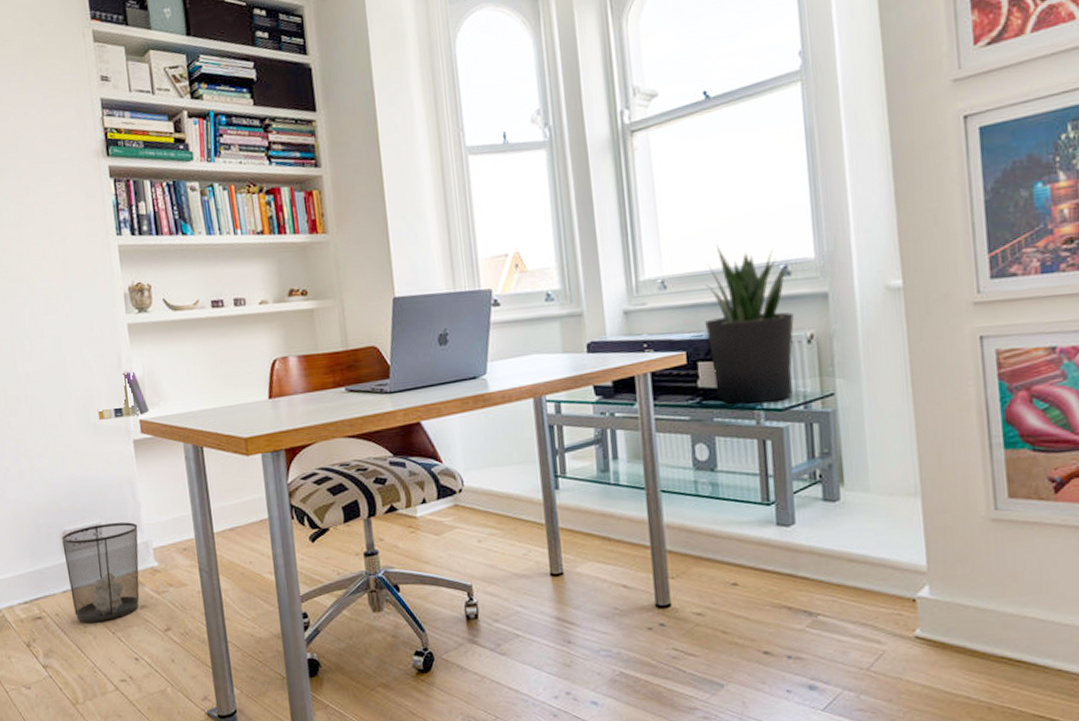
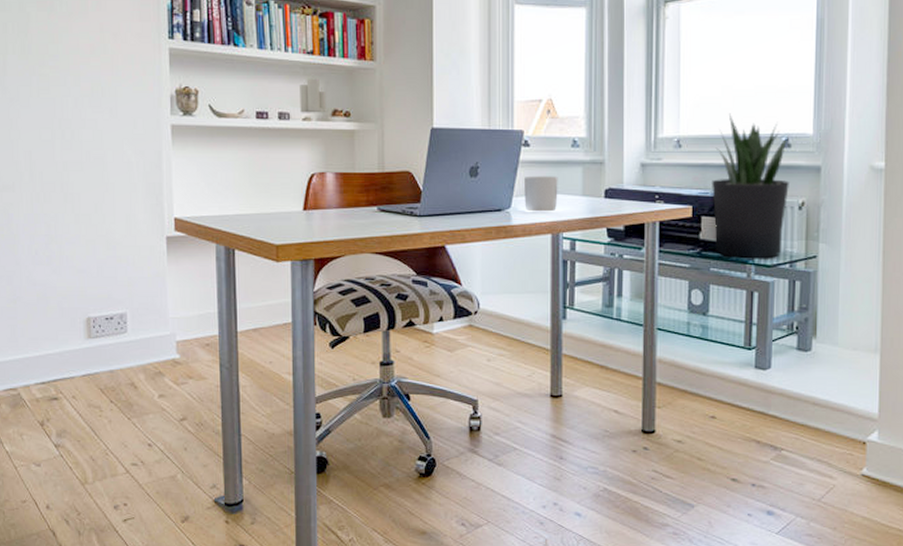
waste bin: present [62,521,140,623] -> none [86,313,163,408]
books: present [97,371,149,420] -> none [133,170,185,214]
candle: none [253,256,283,297] -> present [300,75,327,113]
mug: none [498,334,537,377] -> present [524,176,558,212]

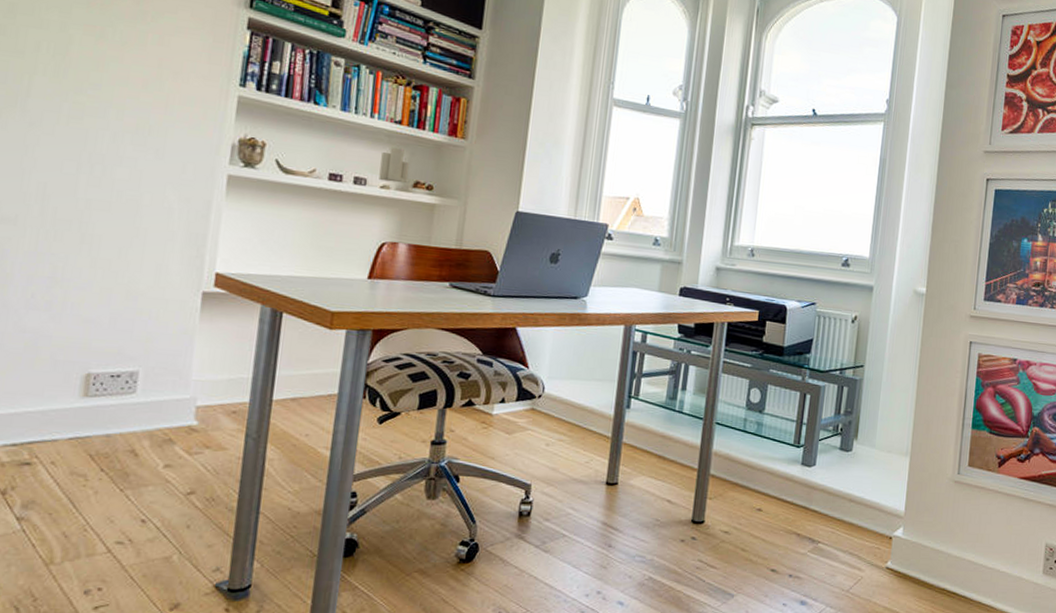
mug: present [524,176,558,212] -> none [601,267,637,304]
planter: present [712,113,790,259] -> none [776,230,850,365]

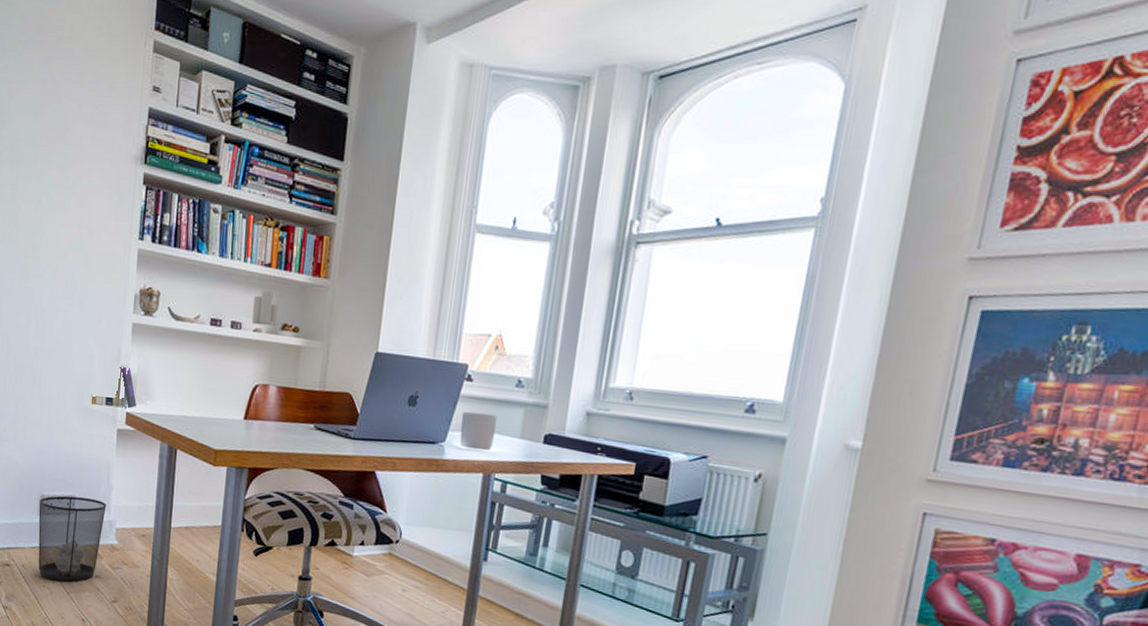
waste bin: none [77,372,184,477] -> present [38,495,107,582]
books: none [166,221,230,269] -> present [91,366,137,409]
mug: none [601,267,637,304] -> present [459,411,498,451]

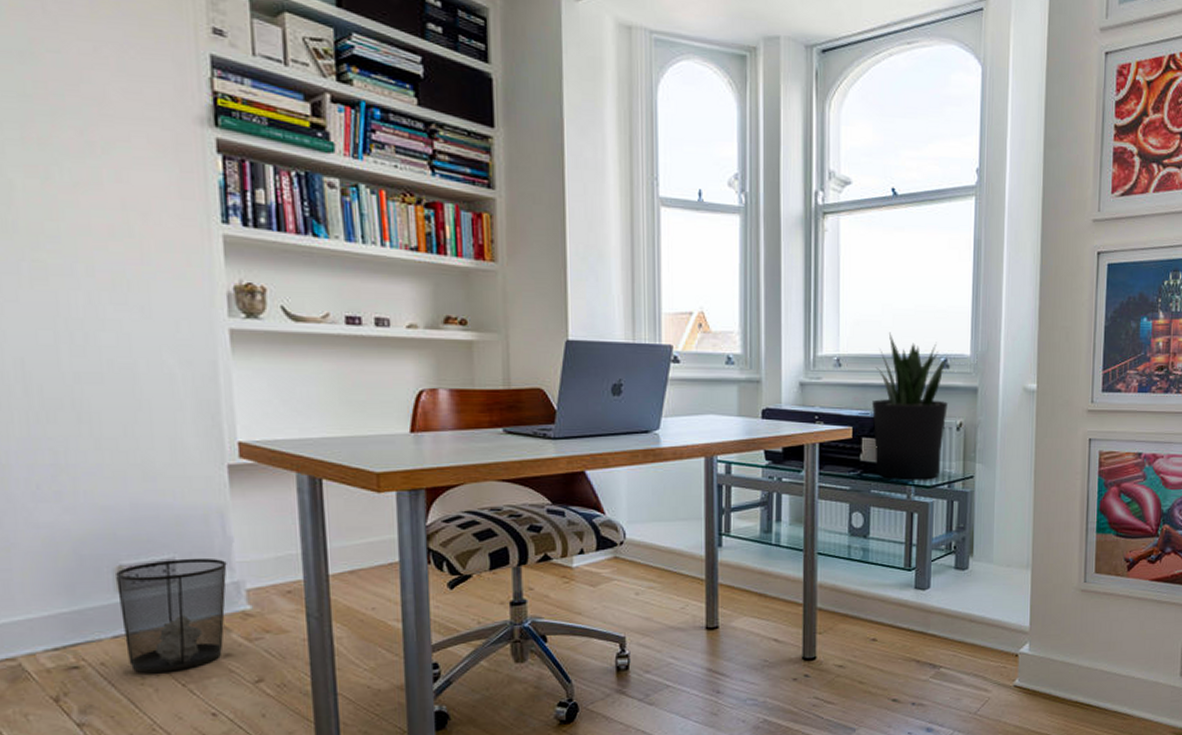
books: present [91,366,137,409] -> none [179,385,252,438]
candle: present [252,288,279,327] -> none [402,276,437,320]
mug: present [459,411,498,451] -> none [674,394,712,434]
planter: none [654,369,757,529] -> present [872,332,949,480]

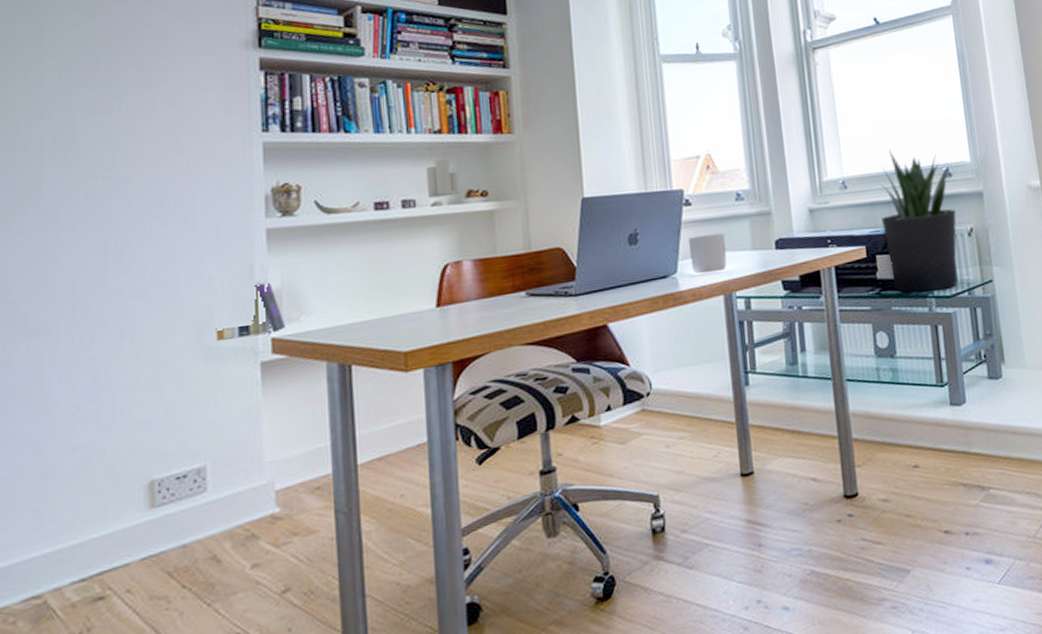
waste bin: present [116,558,227,674] -> none [147,461,257,597]
books: none [179,385,252,438] -> present [215,282,285,341]
candle: none [402,276,437,320] -> present [426,156,460,199]
mug: none [674,394,712,434] -> present [689,232,727,275]

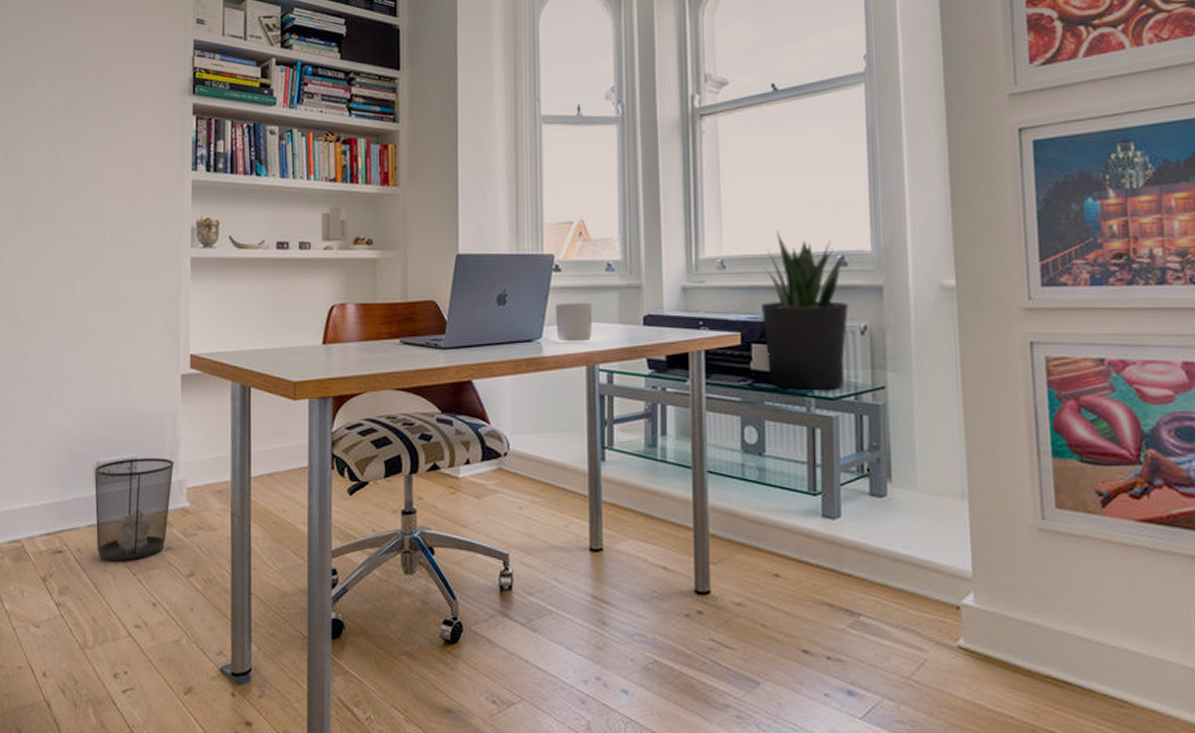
waste bin: none [147,461,257,597] -> present [94,457,174,562]
books: present [215,282,285,341] -> none [149,305,201,351]

